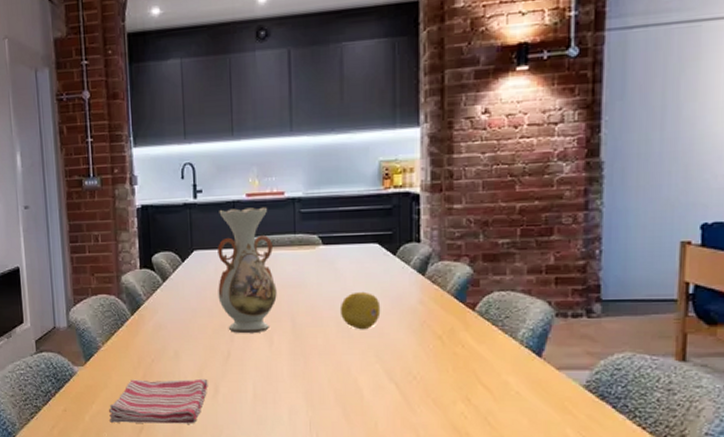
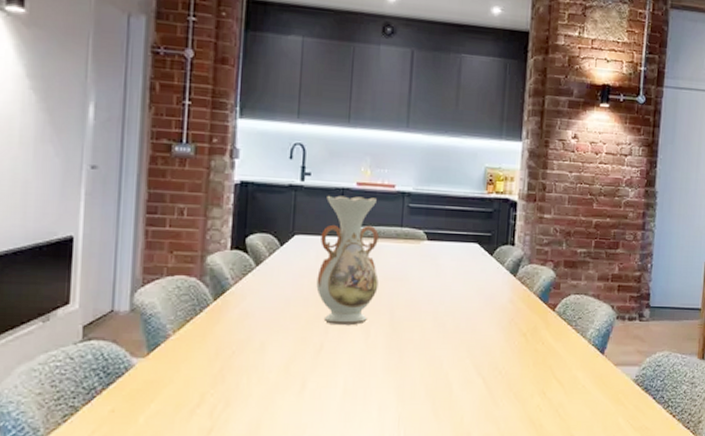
dish towel: present [109,378,208,424] -> none [171,373,295,424]
fruit: present [339,291,381,330] -> none [437,288,476,325]

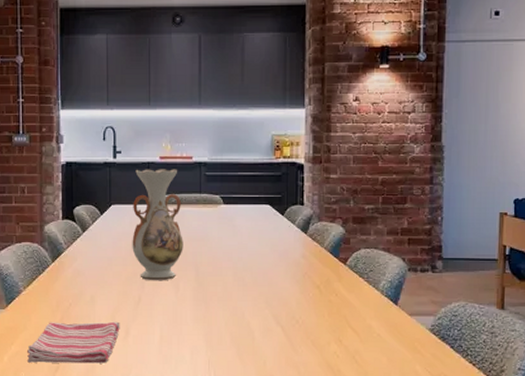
dish towel: none [171,373,295,424] -> present [27,321,120,364]

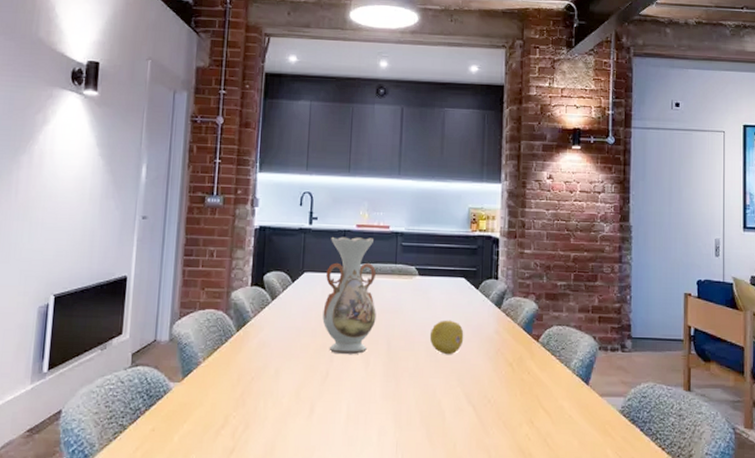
dish towel: present [27,321,120,364] -> none [200,397,305,445]
fruit: none [236,246,271,279] -> present [429,320,464,355]

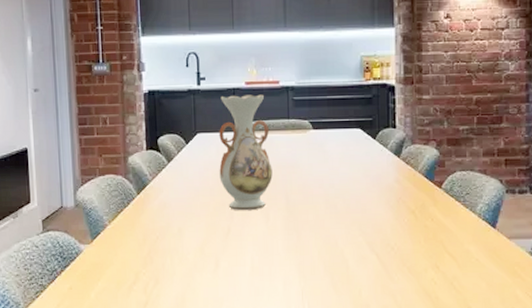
fruit: present [429,320,464,355] -> none [328,171,363,206]

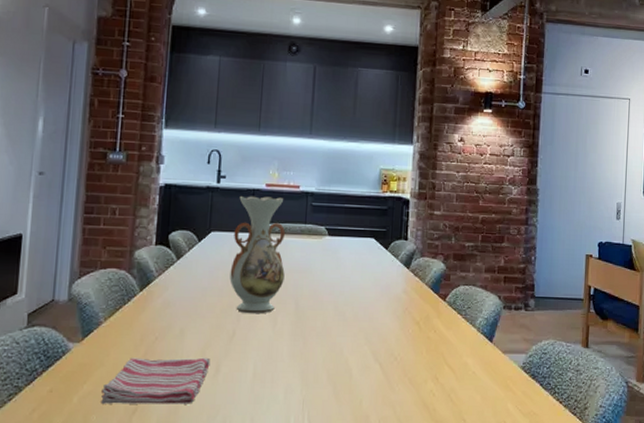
dish towel: none [114,254,210,299] -> present [101,357,211,404]

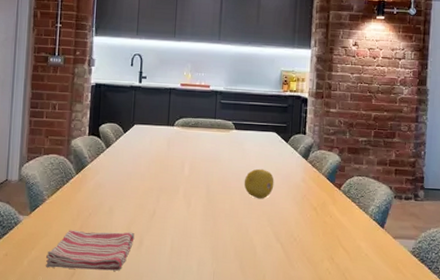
vase: present [229,195,285,315] -> none [150,93,197,197]
fruit: none [338,279,373,314] -> present [244,168,274,199]

